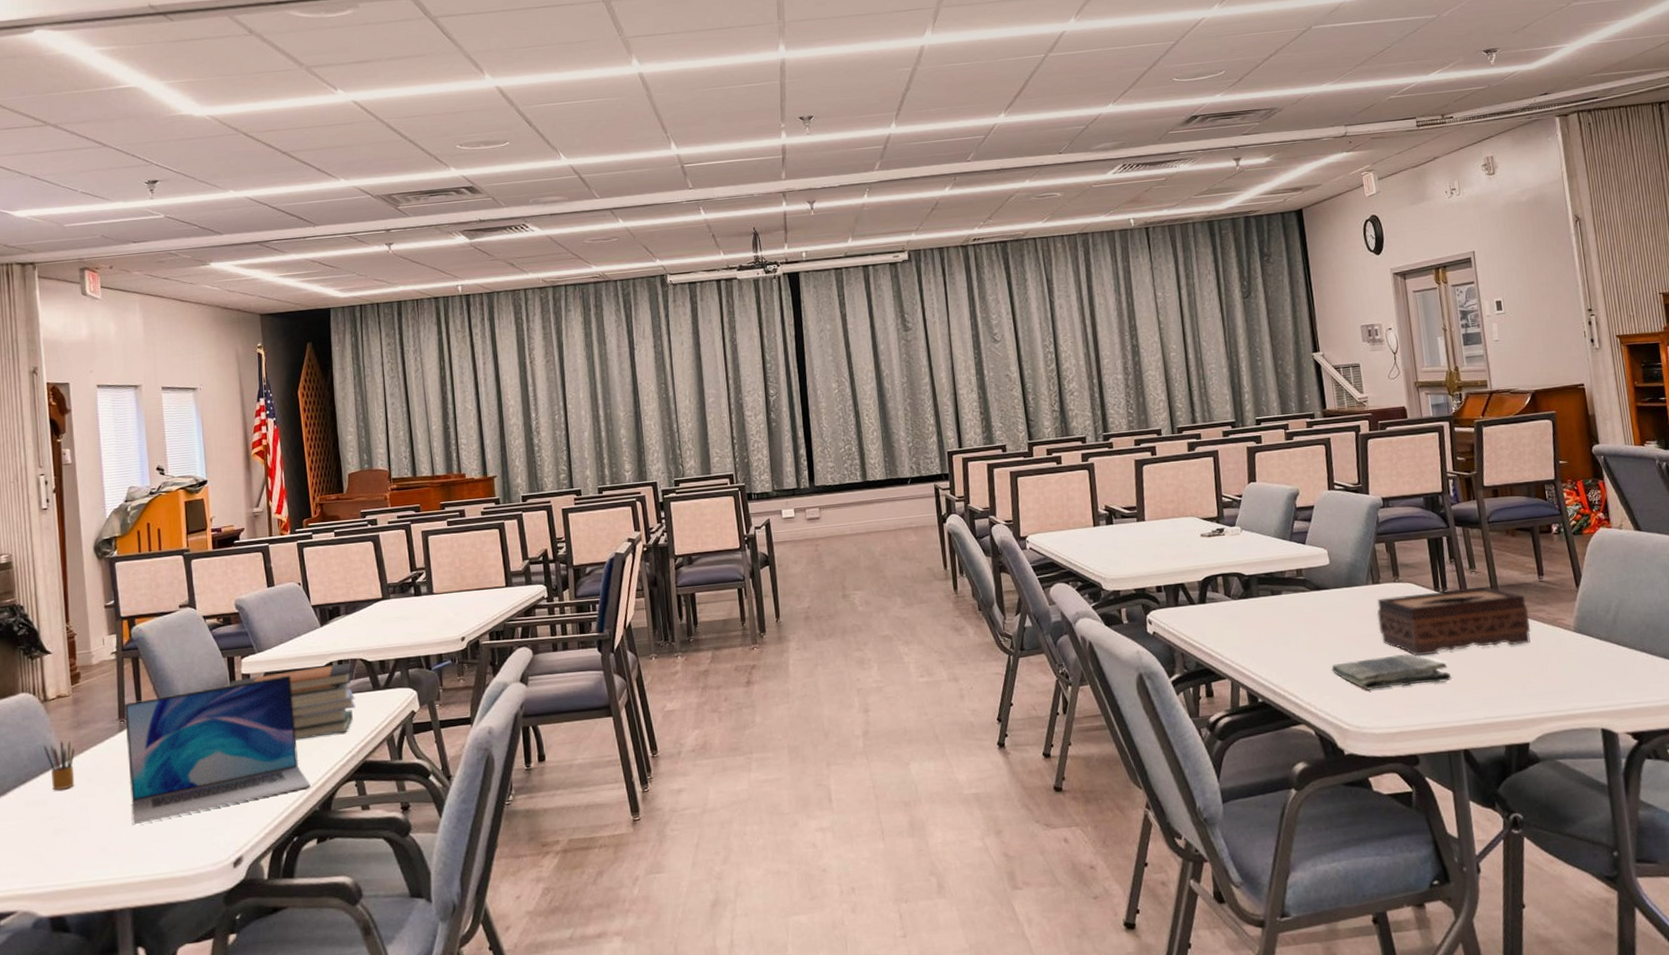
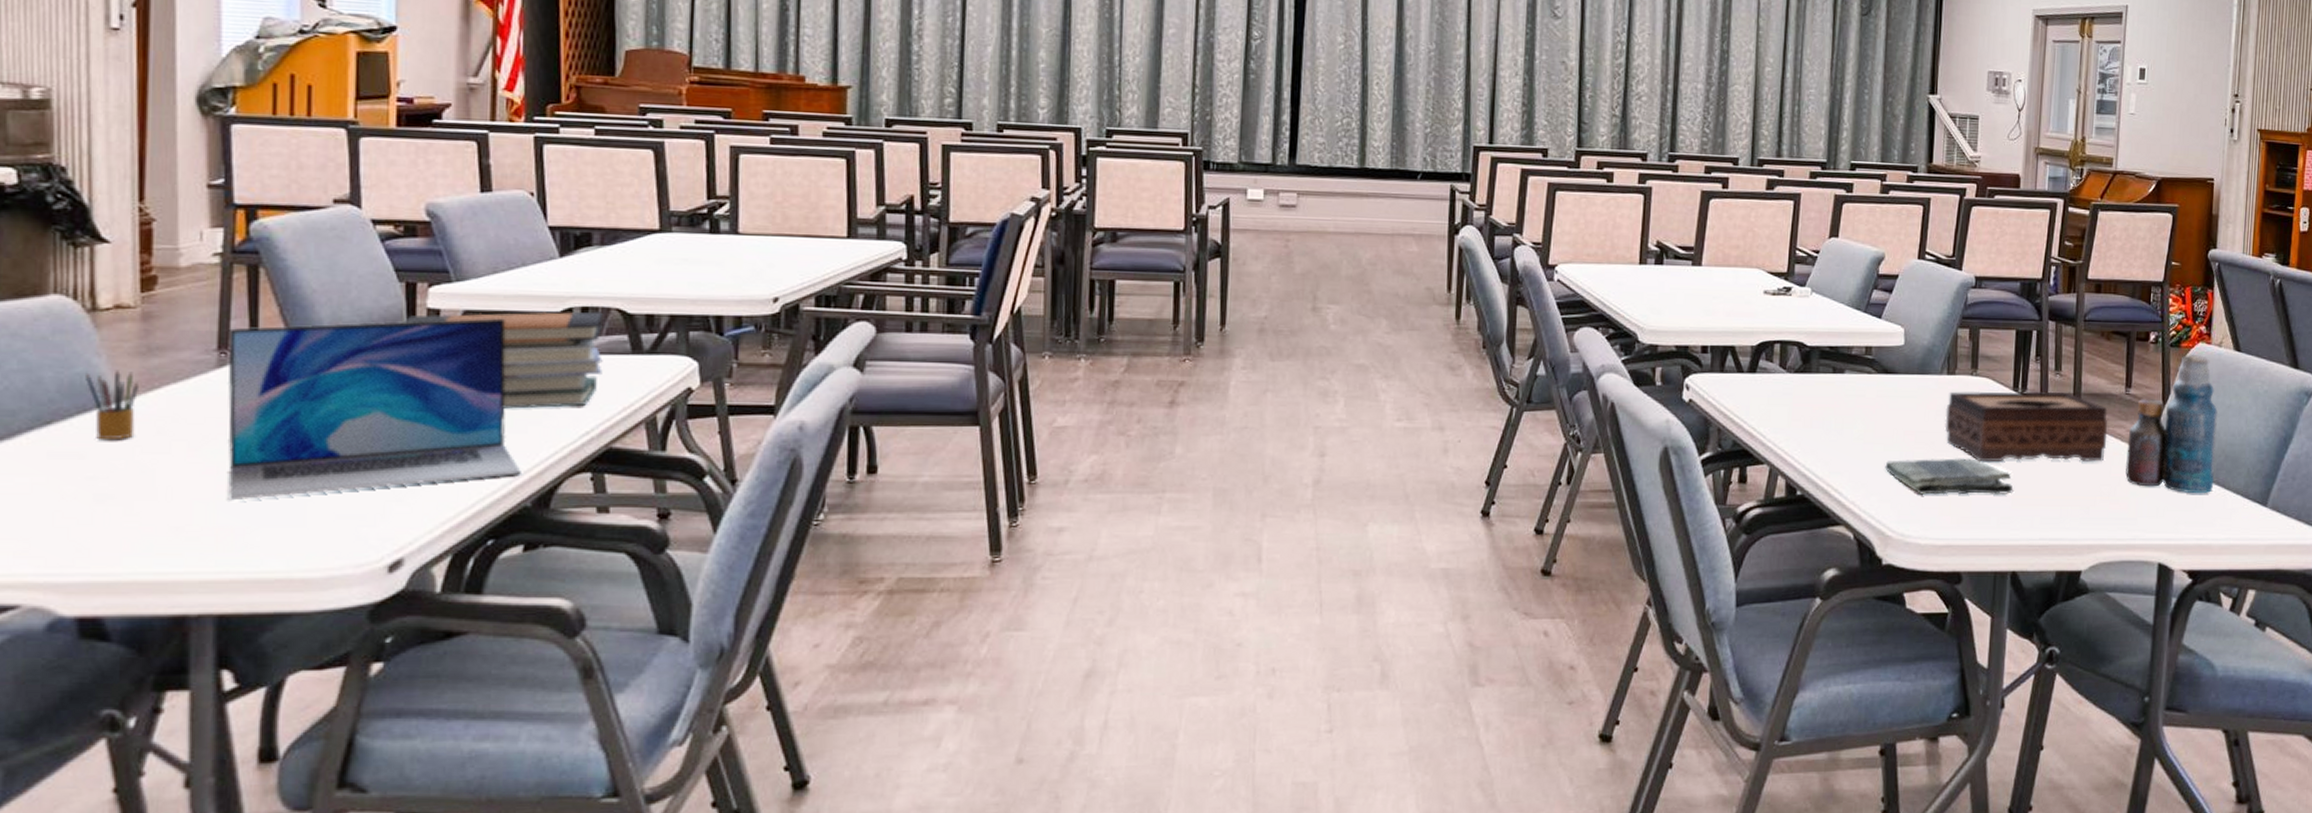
bottle: none [1549,539,1641,663] -> present [2125,354,2218,494]

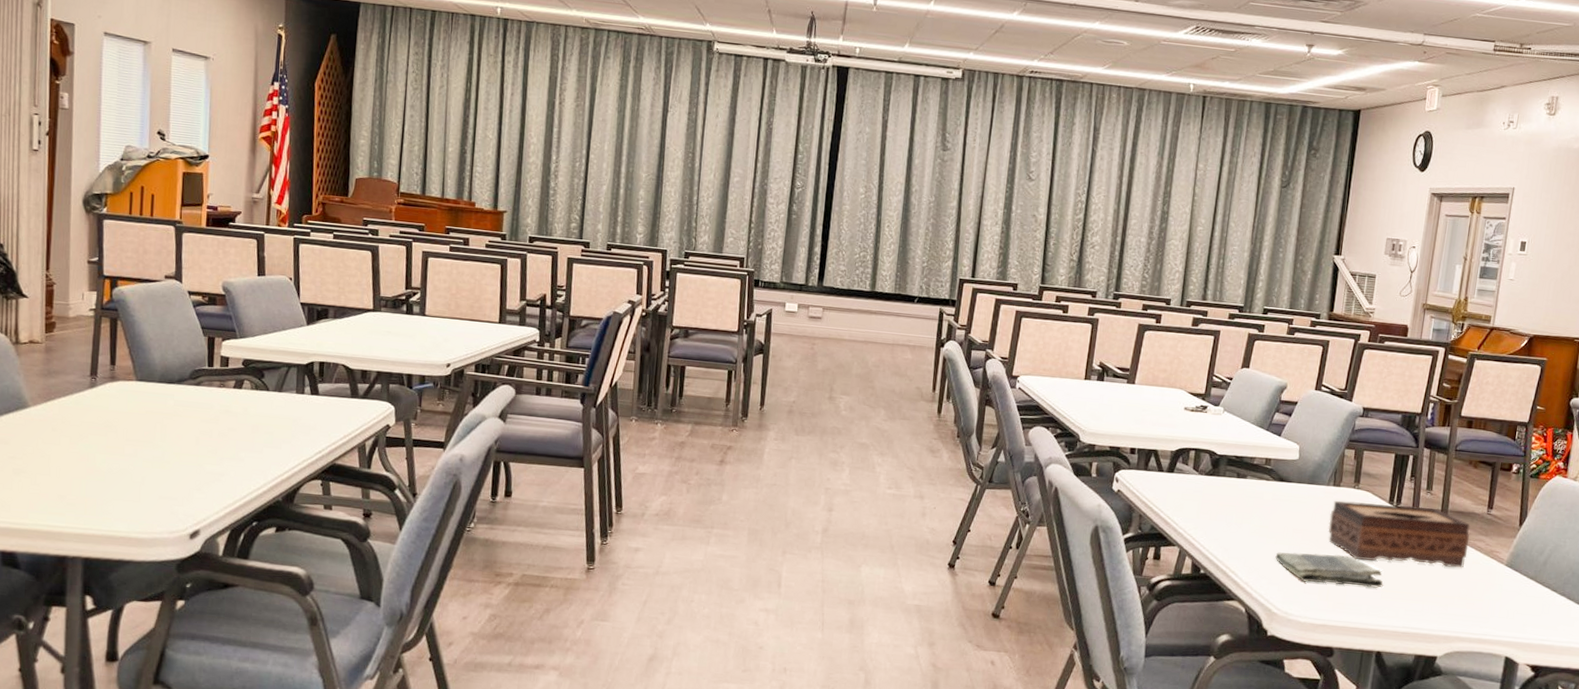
pencil box: present [86,370,140,441] -> none [11,385,43,433]
laptop: present [227,318,521,501] -> none [93,361,276,481]
book stack: present [403,311,603,409] -> none [205,360,333,432]
bottle: present [2125,354,2218,494] -> none [1482,485,1569,603]

